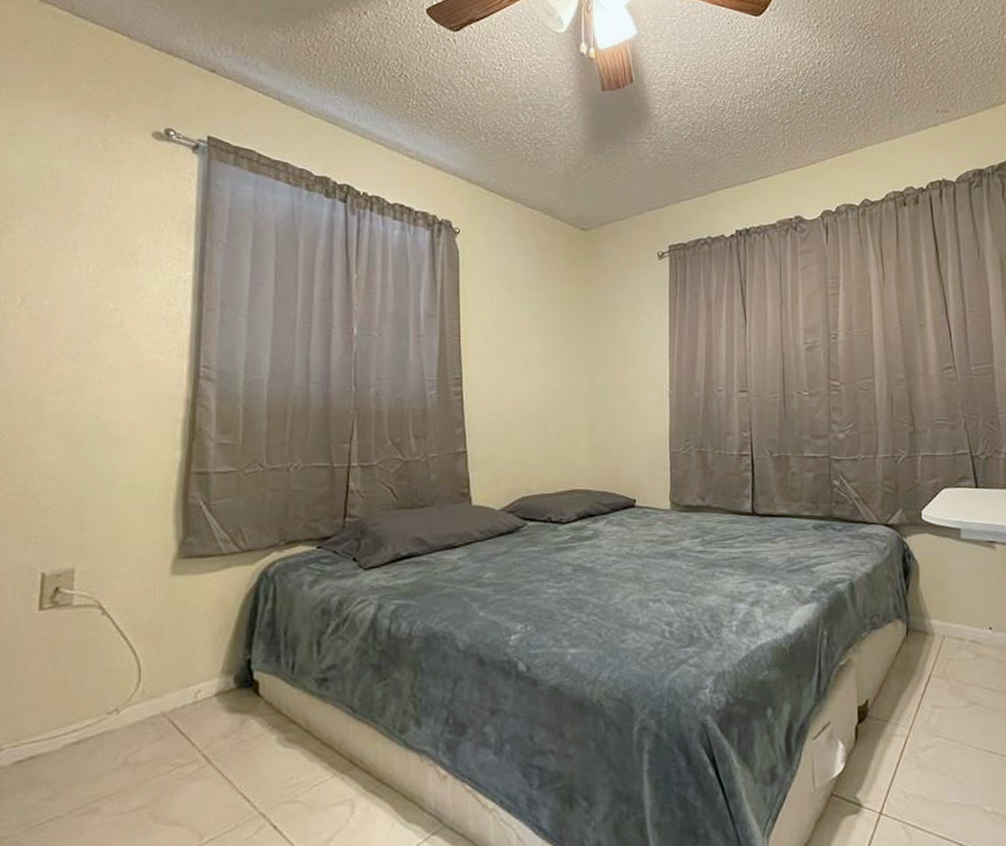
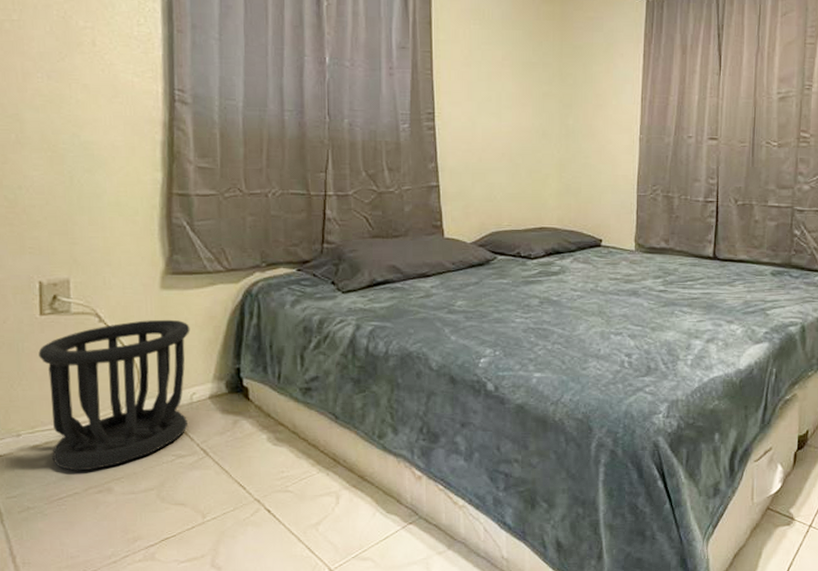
wastebasket: none [33,608,200,790] -> present [38,319,190,471]

